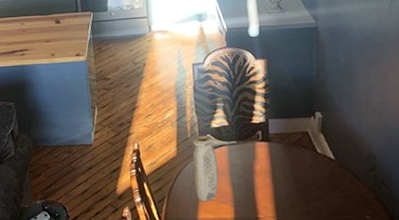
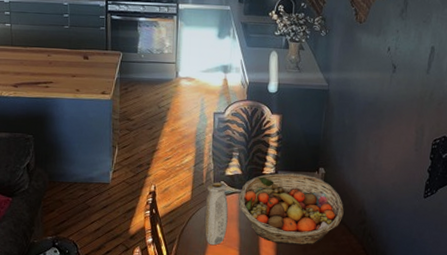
fruit basket: none [228,120,349,197] -> present [239,173,344,245]

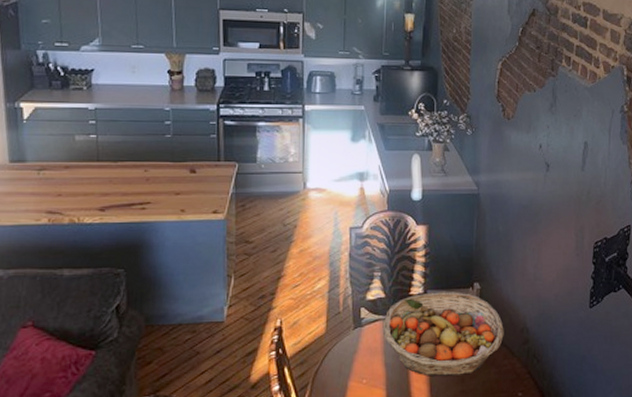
vase: present [205,182,228,246] -> none [344,309,371,387]

